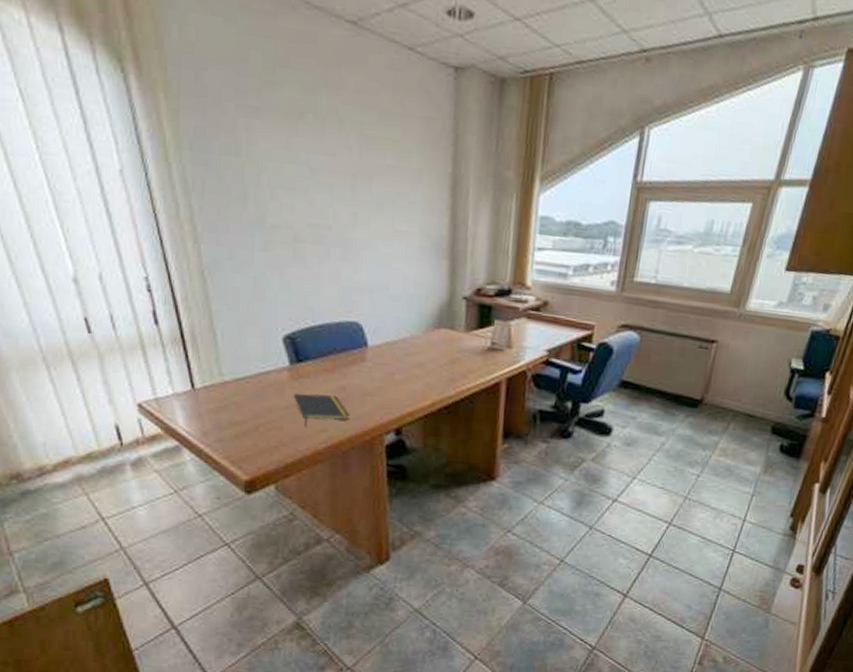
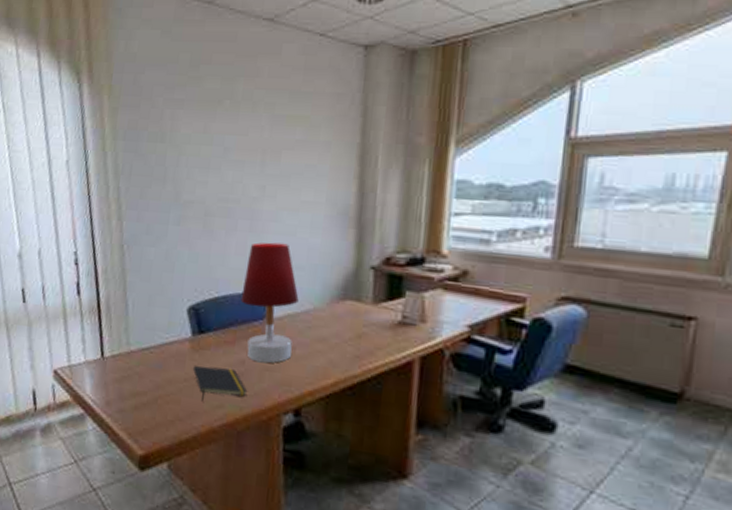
table lamp: none [338,271,396,389] -> present [240,242,299,363]

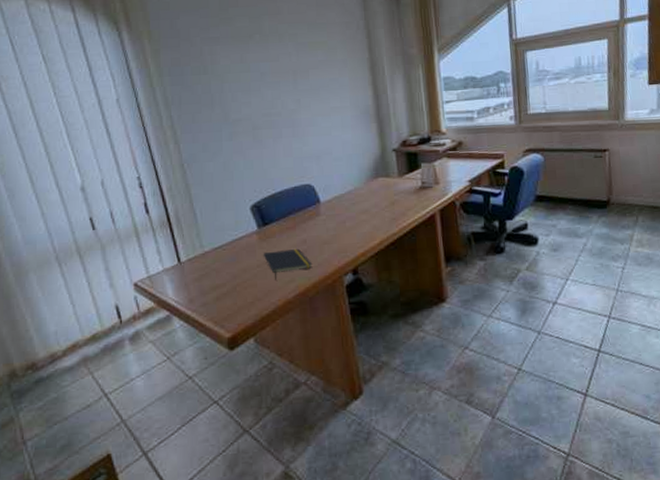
table lamp: present [240,242,299,363] -> none [294,142,344,239]

